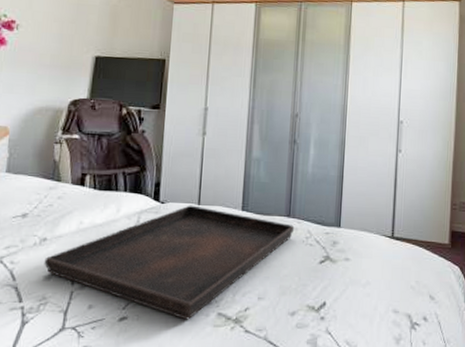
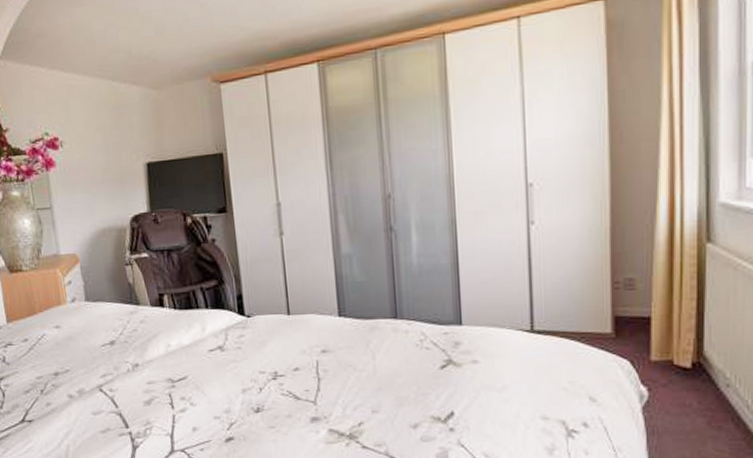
serving tray: present [44,205,295,320] -> none [140,316,405,438]

